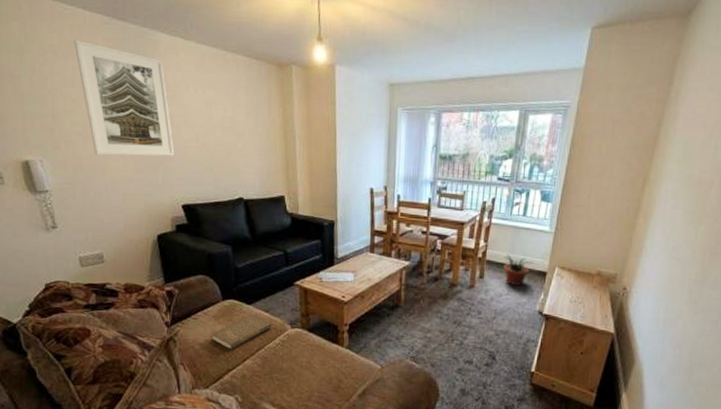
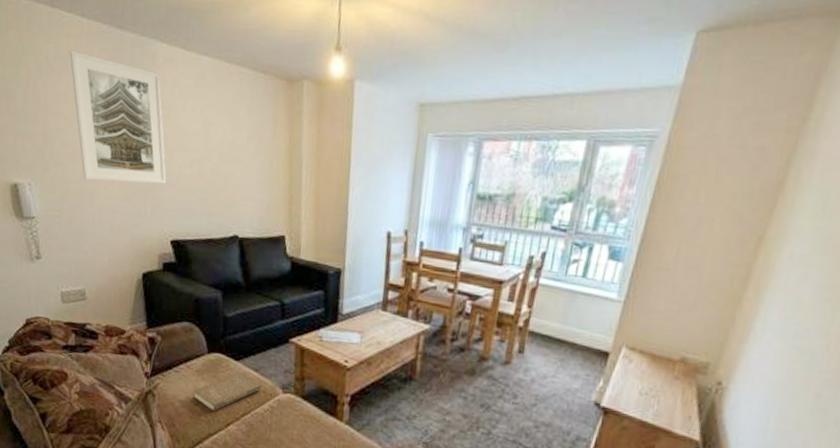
potted plant: present [503,254,532,287] -> none [550,325,590,368]

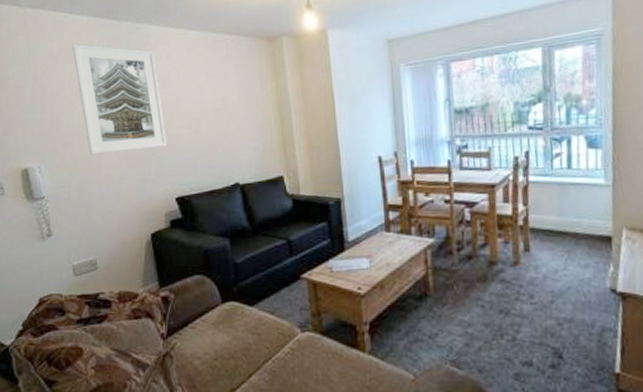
book: present [192,372,261,412] -> none [210,318,279,364]

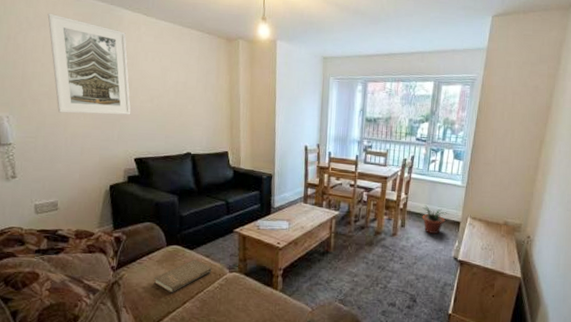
book: none [210,318,279,364] -> present [154,259,212,293]
potted plant: none [551,218,590,258] -> present [422,205,447,235]

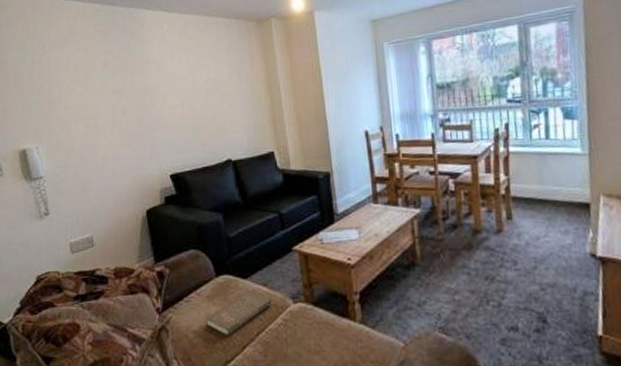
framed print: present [47,13,131,115] -> none [69,29,162,135]
potted plant: present [422,205,447,235] -> none [532,186,569,225]

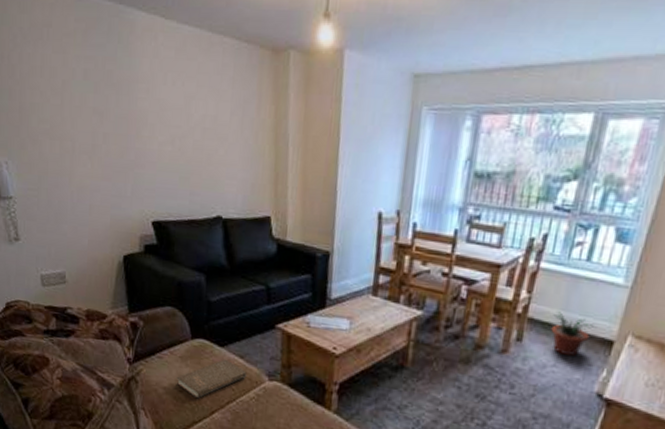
potted plant: none [532,186,569,225] -> present [551,311,594,357]

